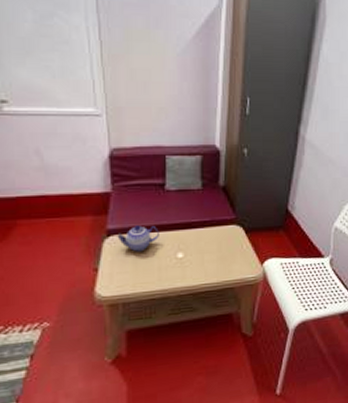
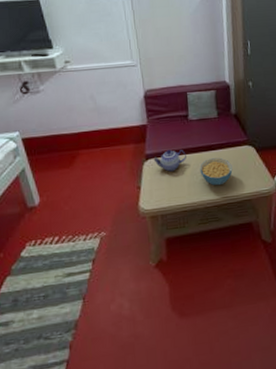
cereal bowl: none [175,237,215,271] -> present [200,157,233,186]

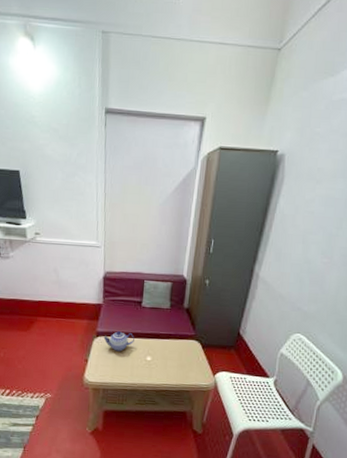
cereal bowl: present [200,157,233,186] -> none [145,346,176,373]

